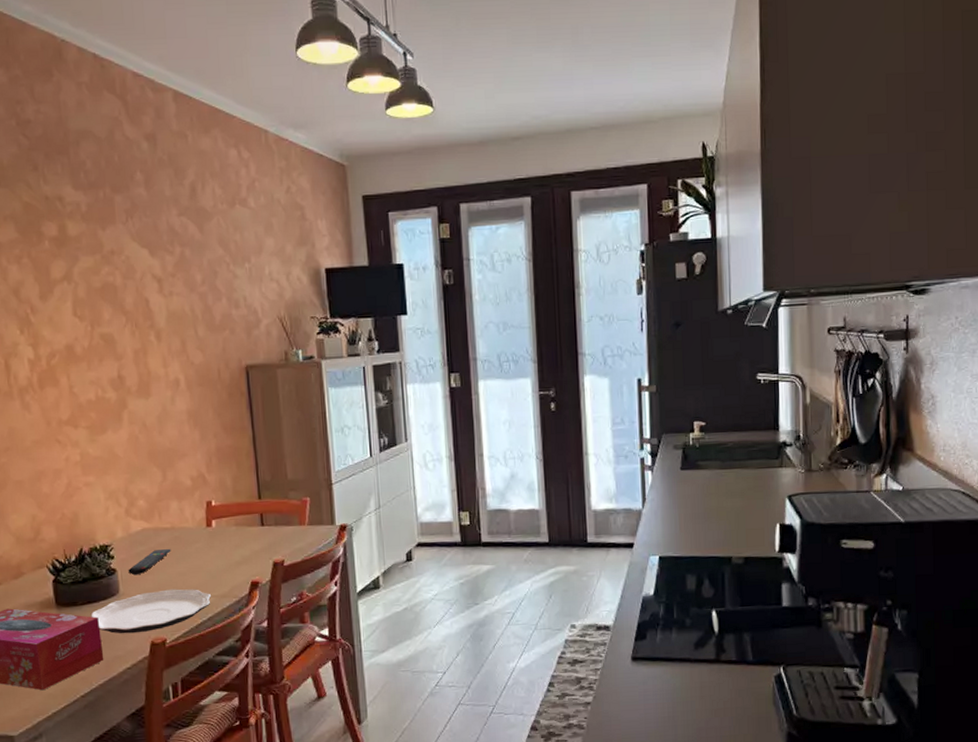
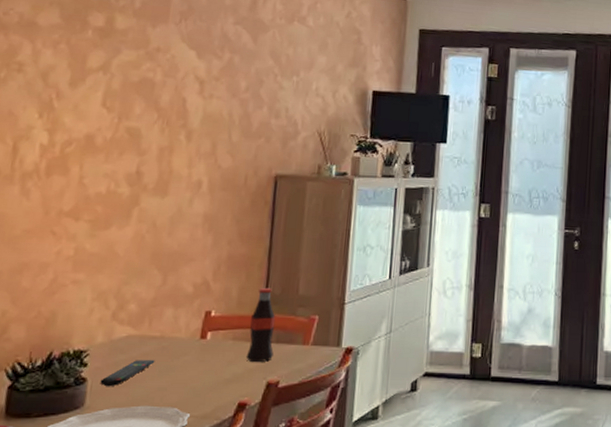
bottle: none [247,475,274,545] -> present [245,287,276,363]

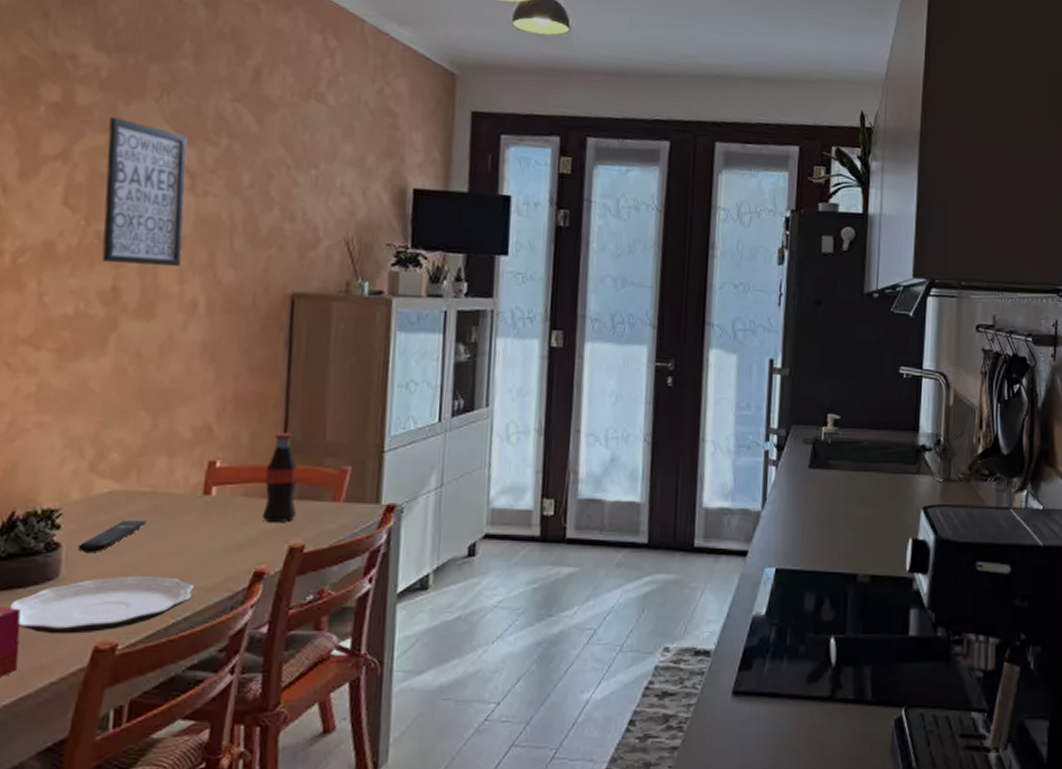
wall art: none [129,38,199,154] -> present [101,117,188,266]

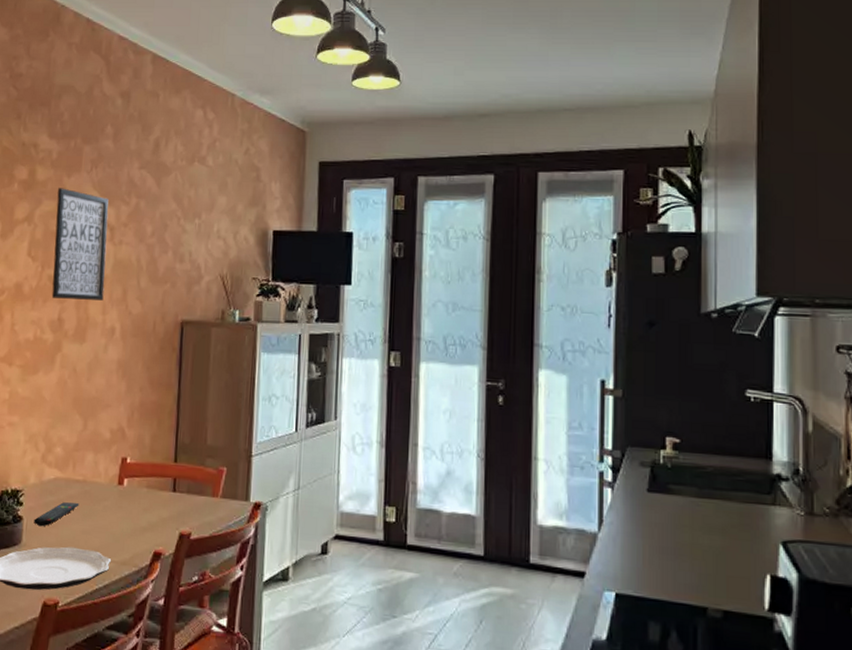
bottle: present [261,432,298,524] -> none [159,436,186,513]

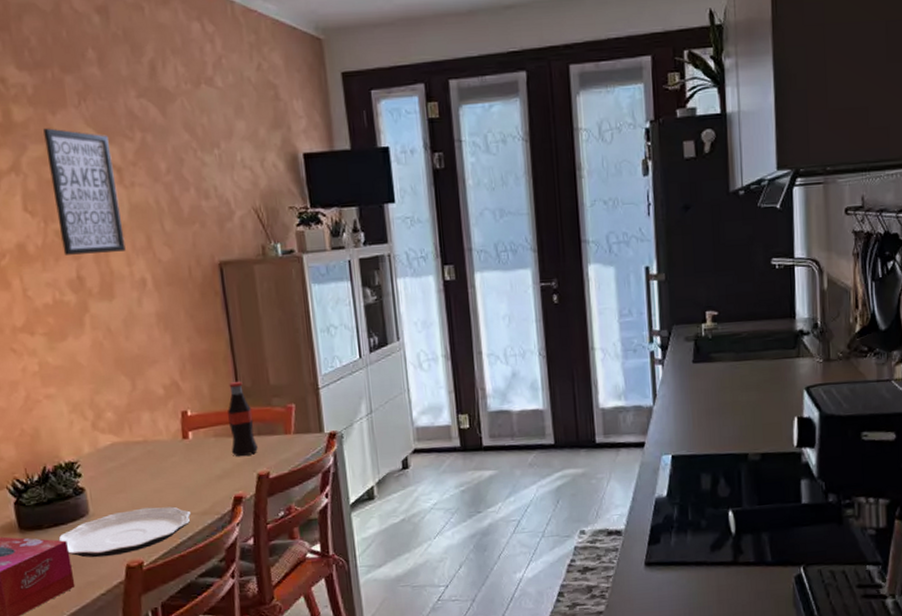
remote control: present [34,502,79,526] -> none [98,464,145,493]
bottle: none [159,436,186,513] -> present [227,381,258,457]

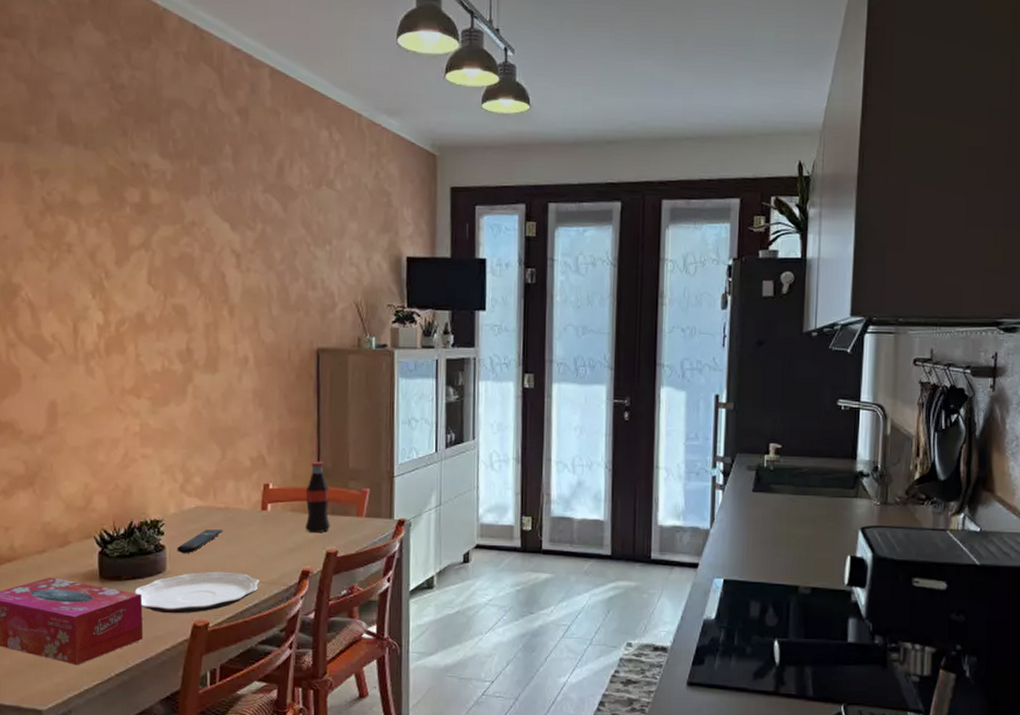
wall art: present [43,128,126,255] -> none [175,212,234,330]
remote control: none [98,464,145,493] -> present [177,529,223,553]

